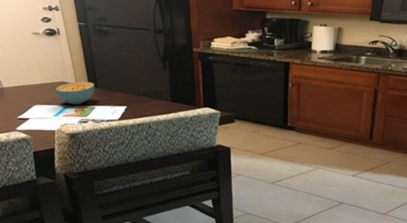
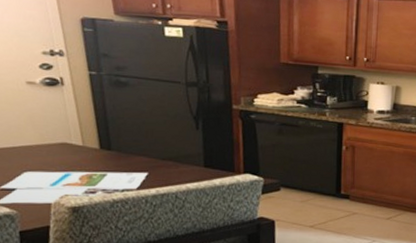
cereal bowl: present [56,81,94,105] -> none [55,142,107,172]

